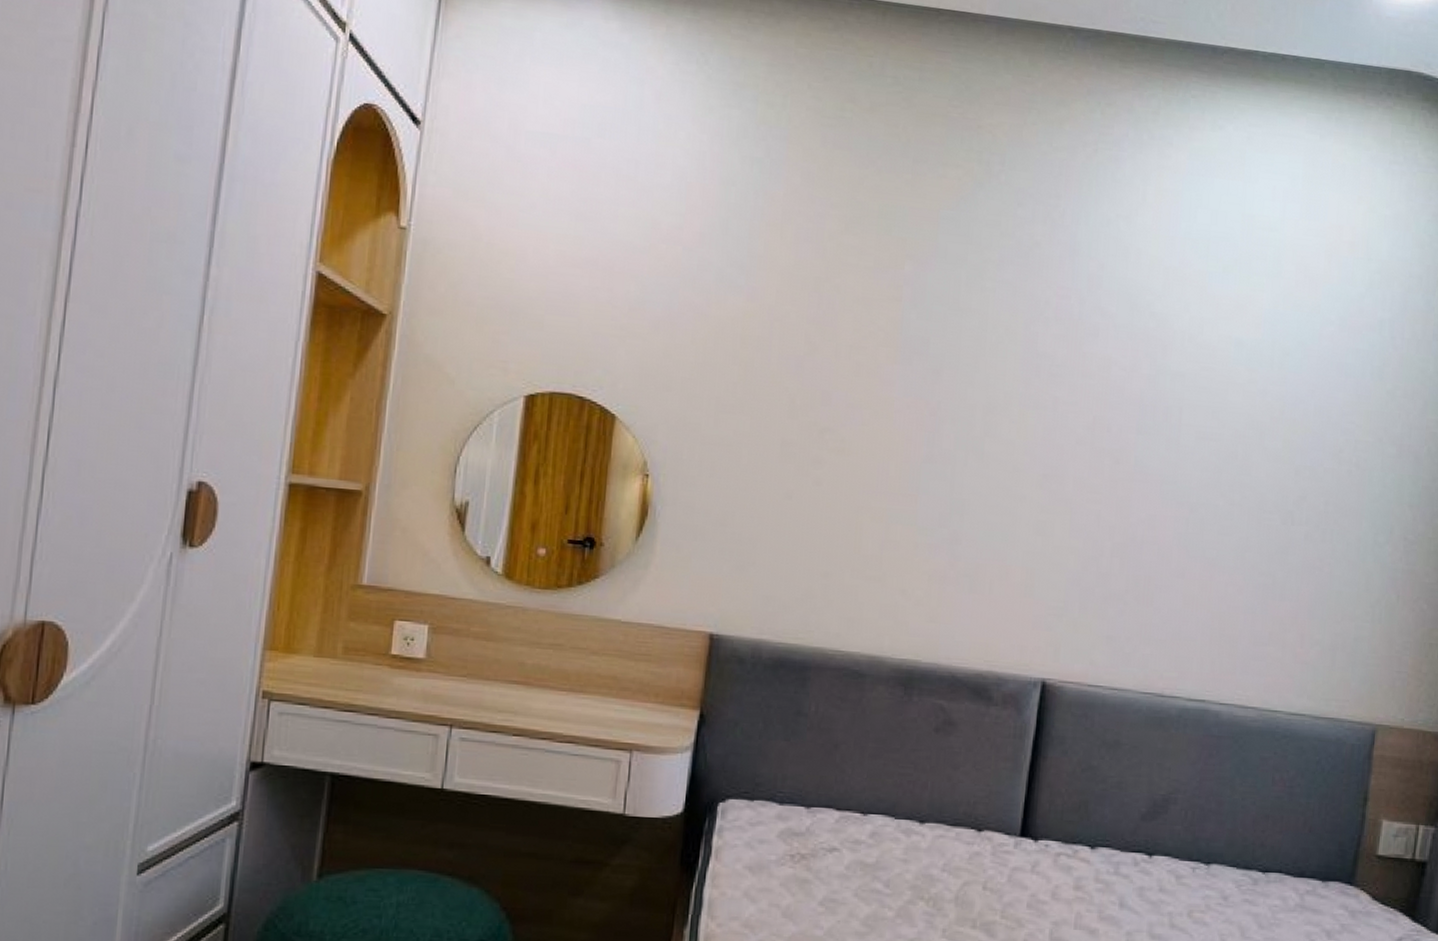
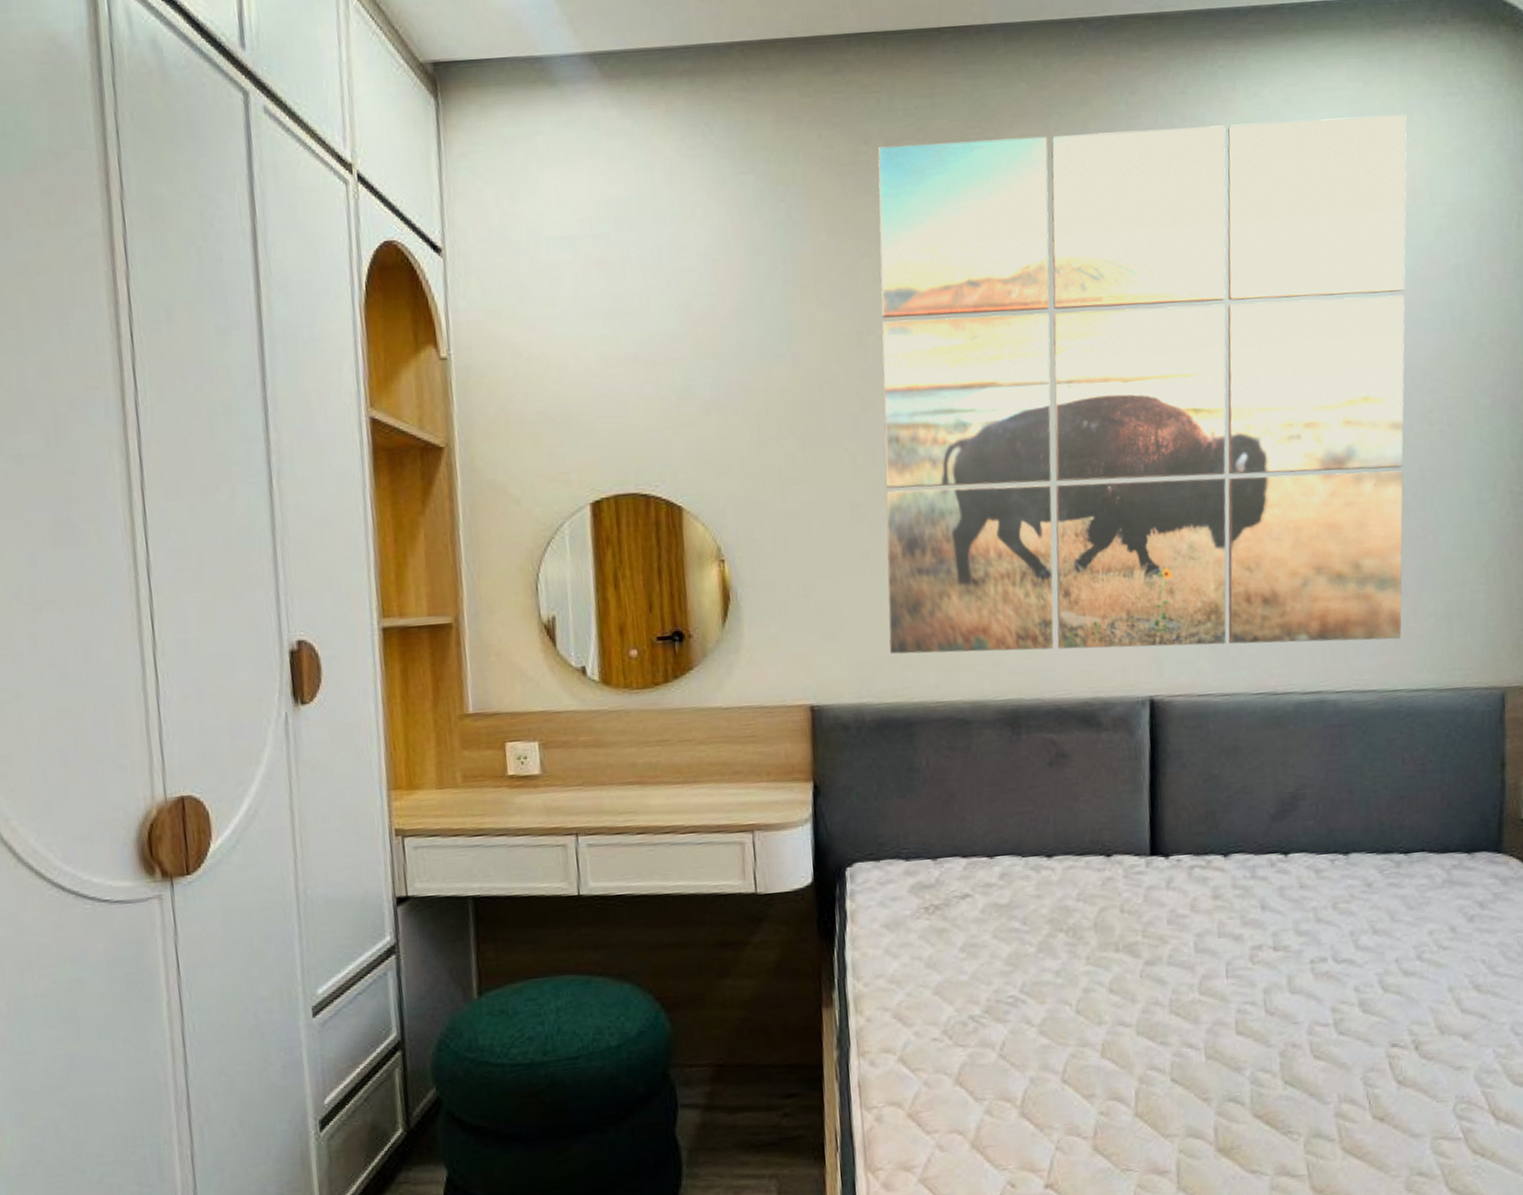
wall art: none [796,107,1355,662] -> present [878,114,1407,654]

